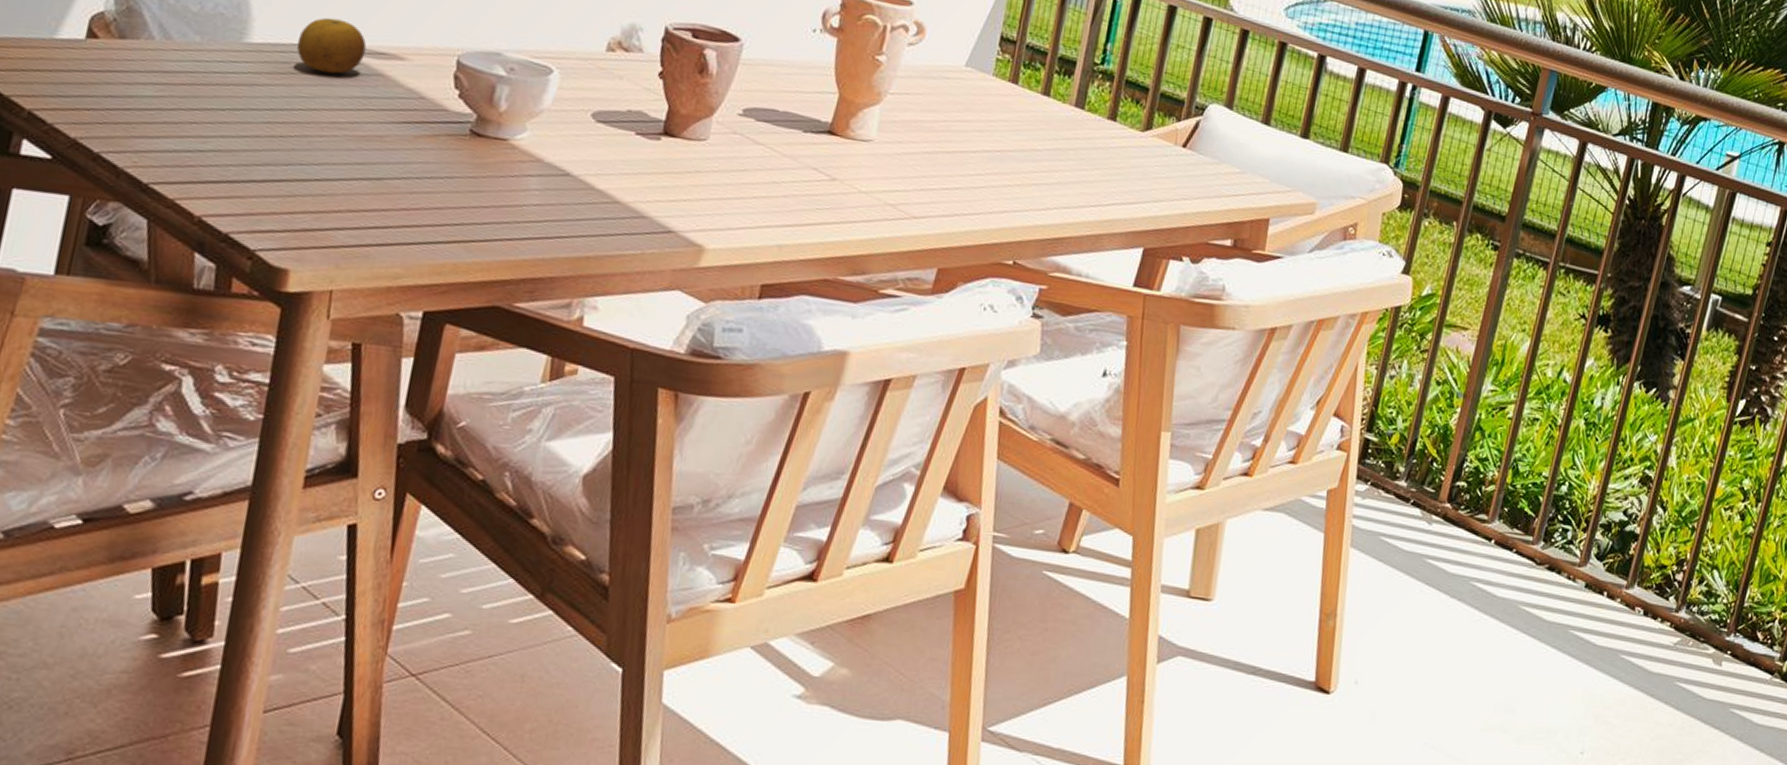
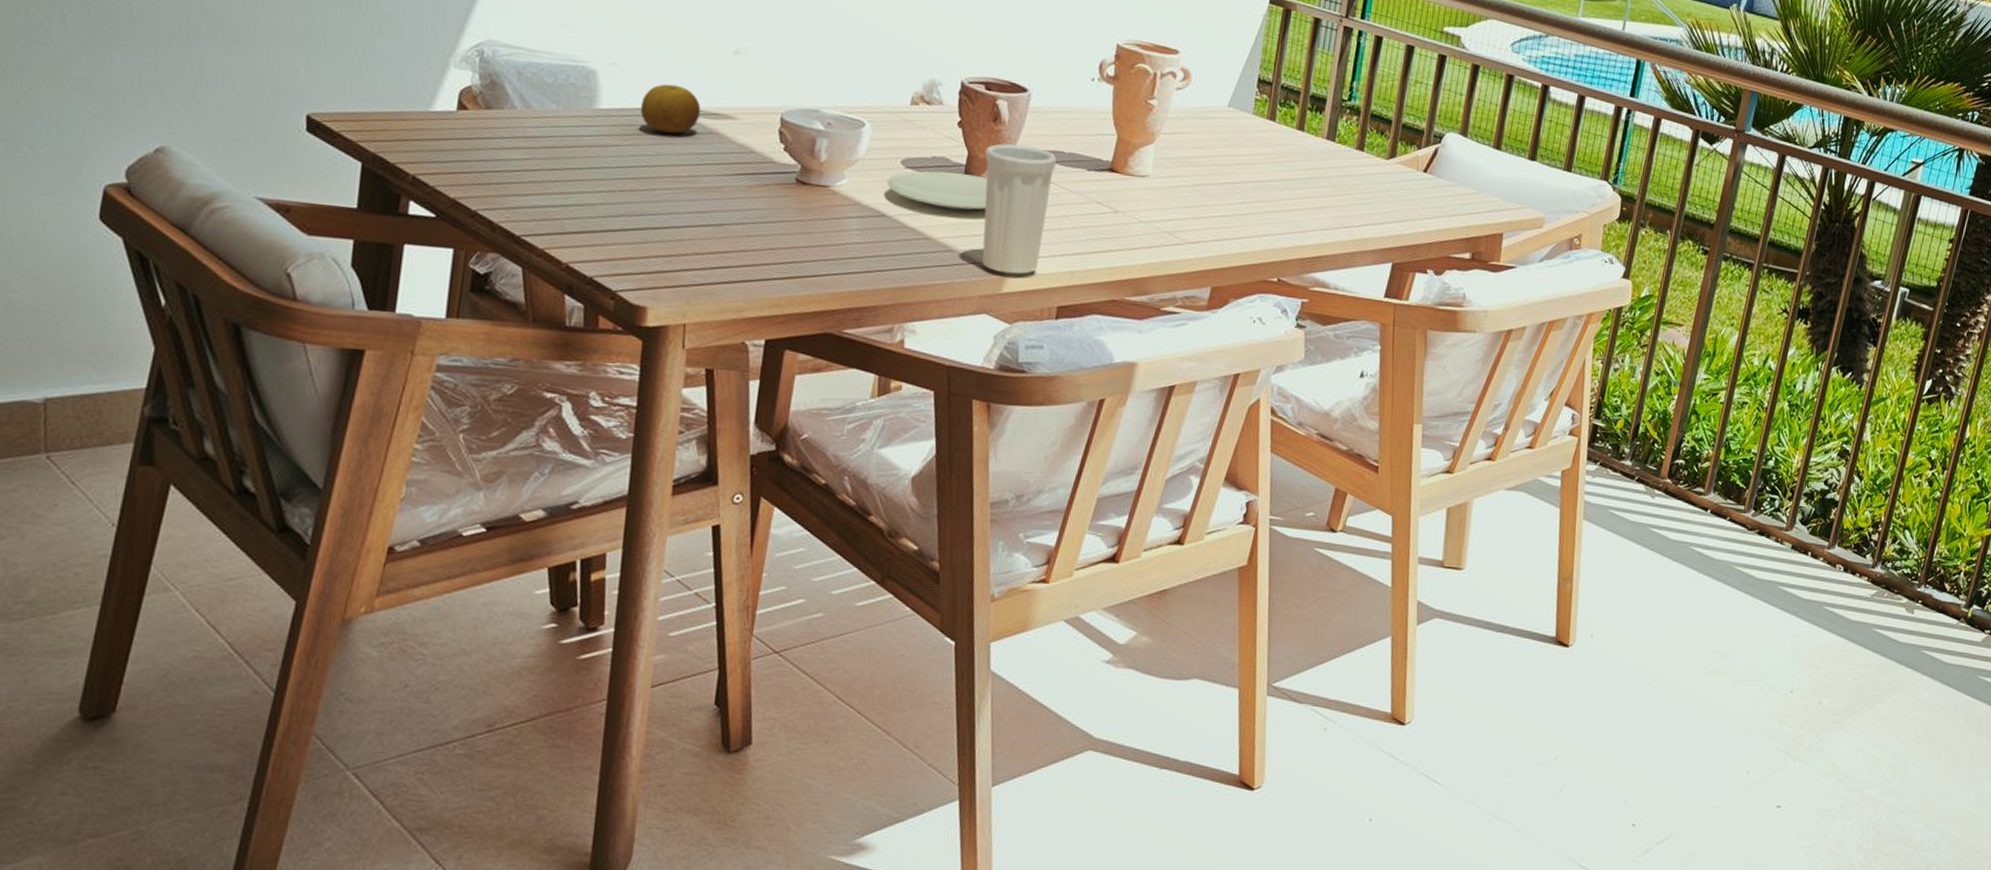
plate: none [573,125,690,172] -> present [886,170,988,211]
cup: none [678,98,769,247] -> present [982,143,1057,274]

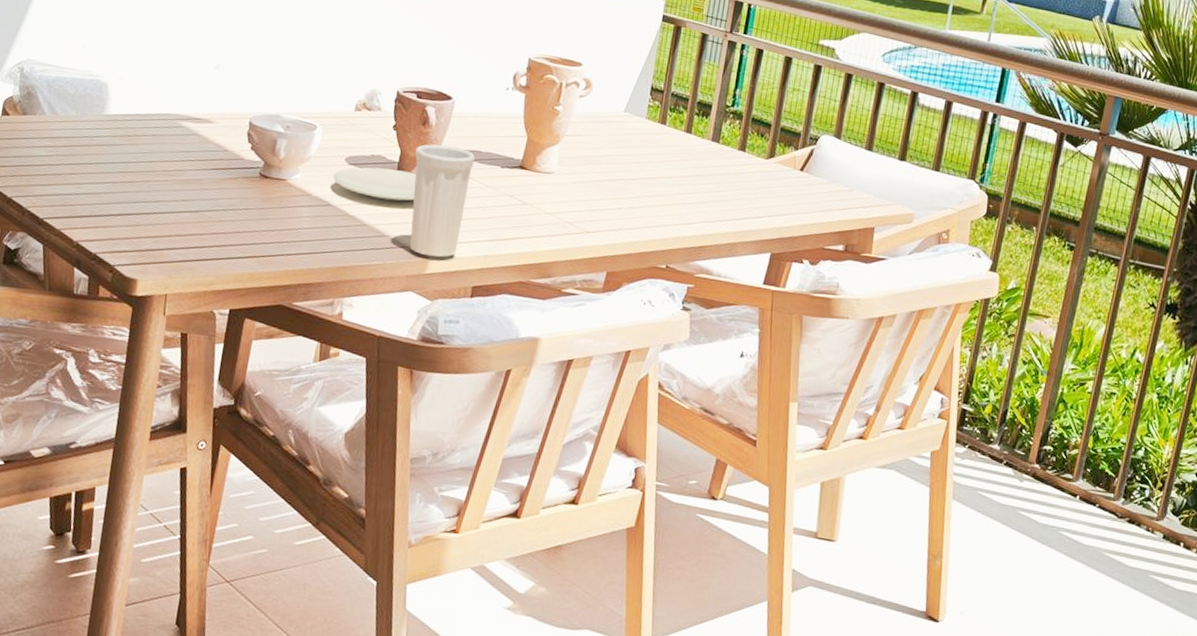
fruit: present [640,84,701,134] -> none [139,94,187,135]

